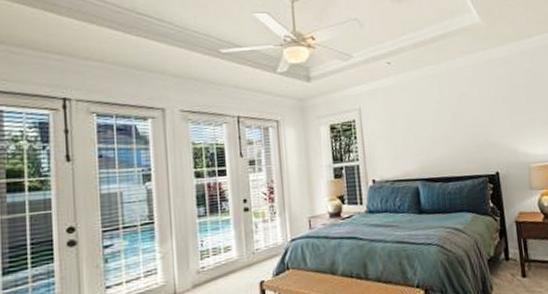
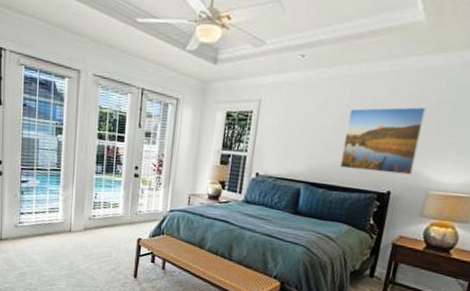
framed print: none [443,91,512,159] -> present [340,106,427,175]

